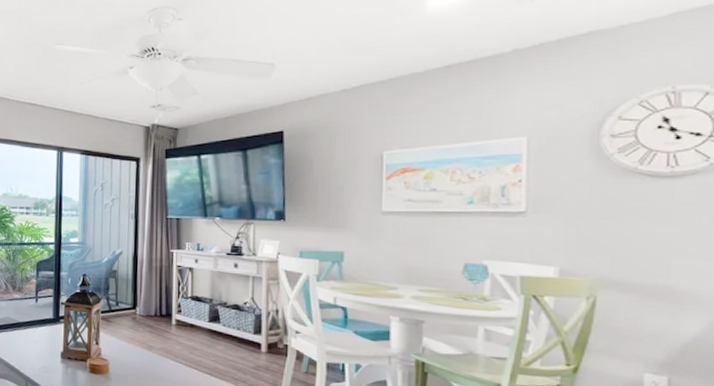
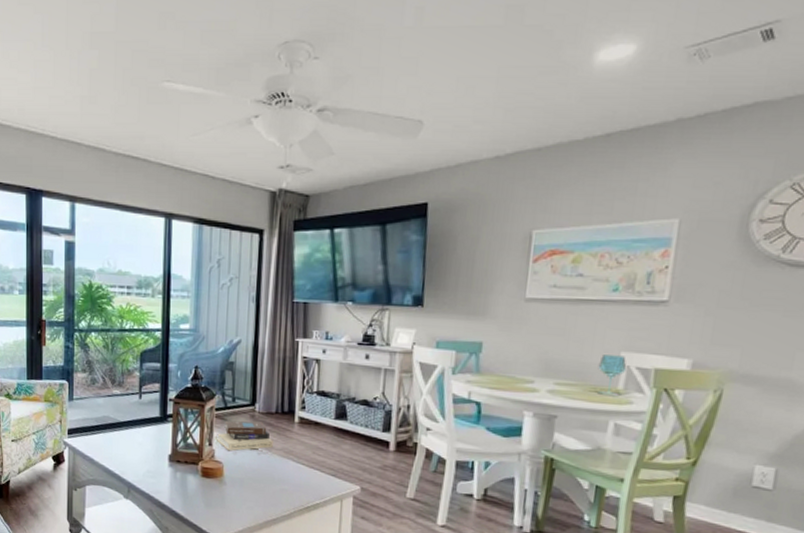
books: none [103,322,153,350] -> present [217,420,273,451]

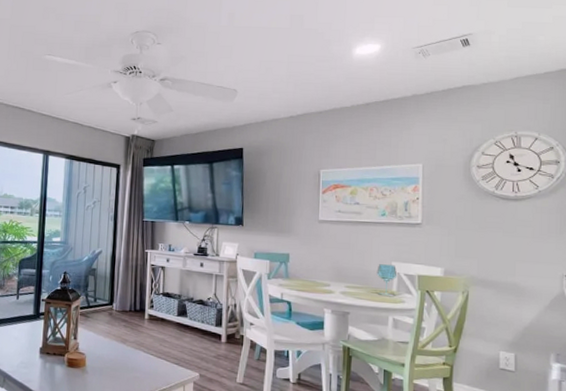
books: present [217,420,273,451] -> none [81,317,127,344]

